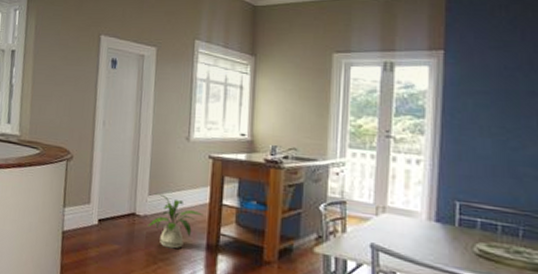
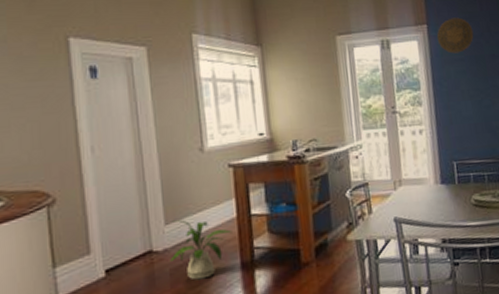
decorative plate: none [455,45,508,85] -> present [437,17,474,54]

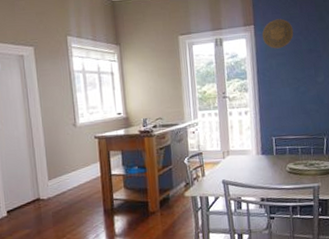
house plant: present [170,219,233,280] -> none [52,177,98,221]

